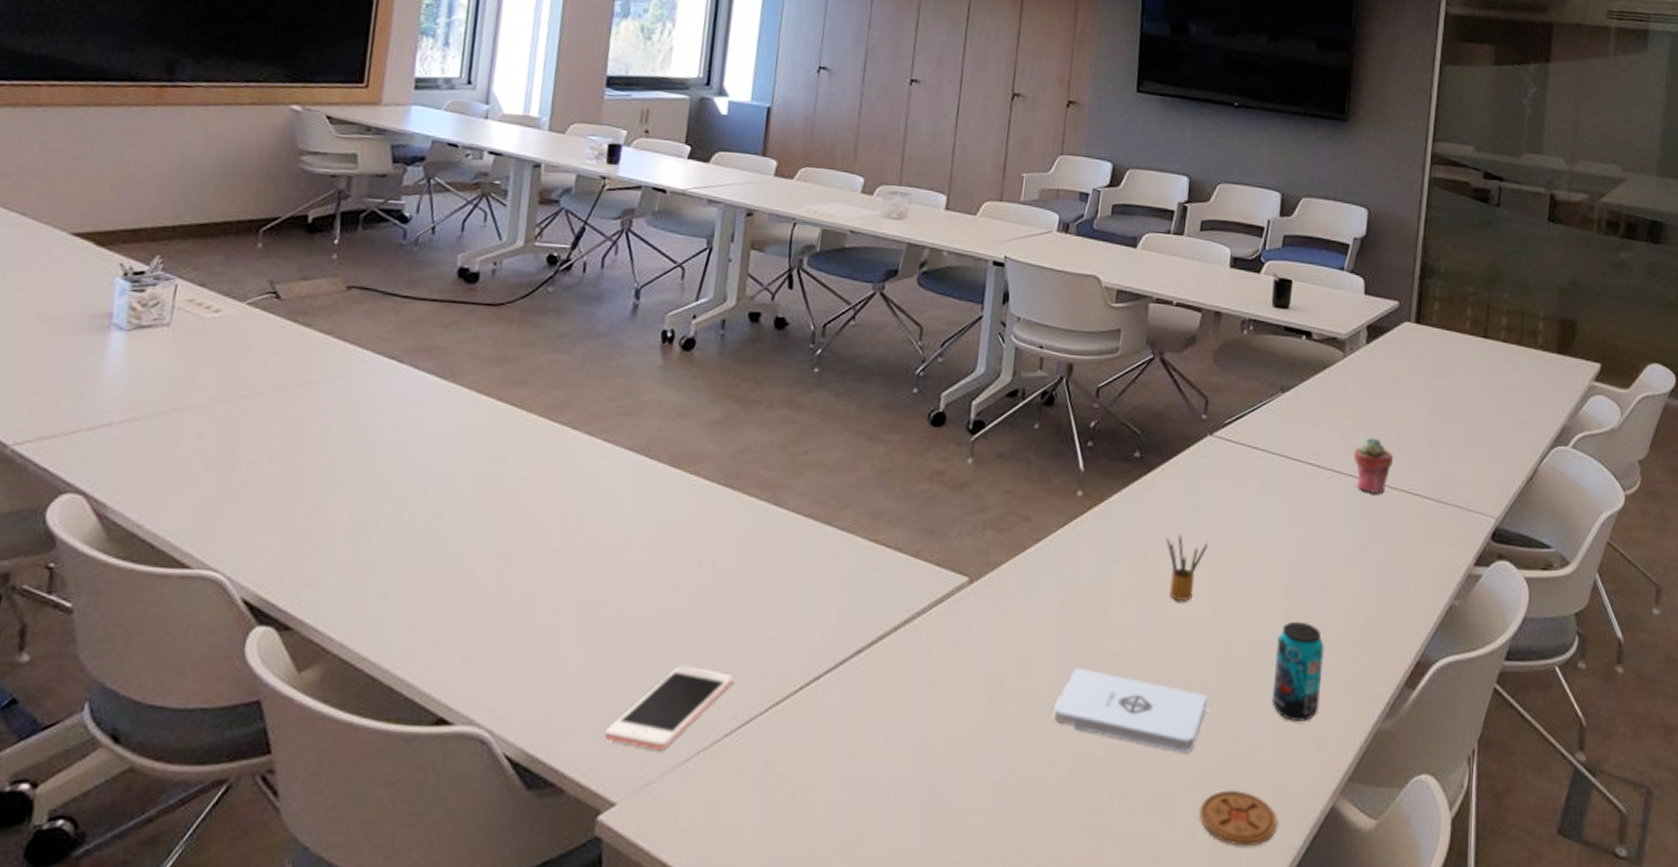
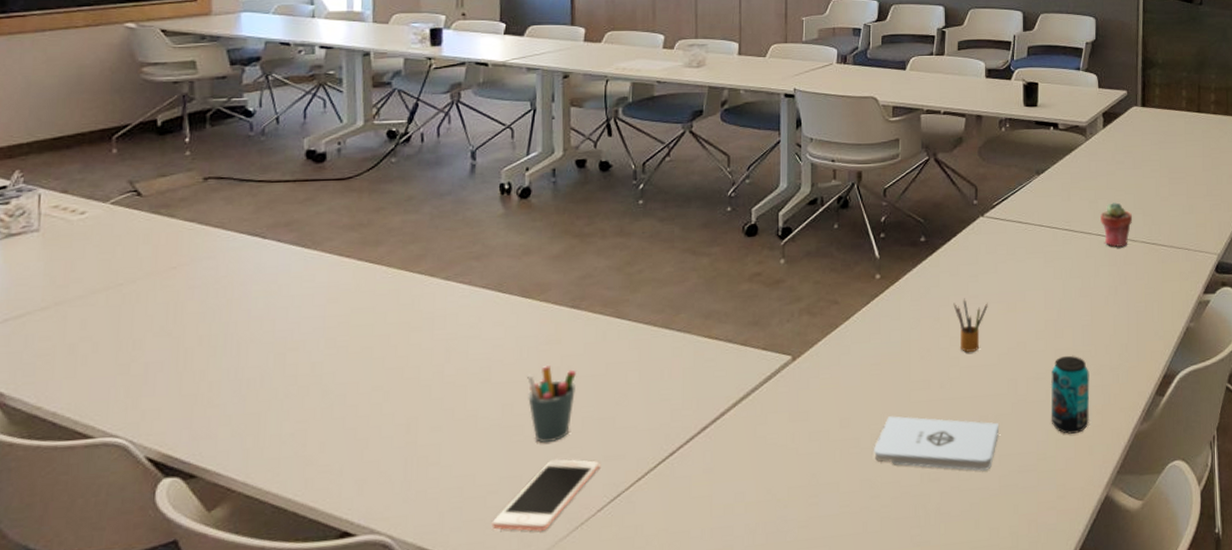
pen holder: none [661,551,720,643] -> present [527,366,576,443]
coaster: present [1199,790,1278,847] -> none [1000,494,1064,537]

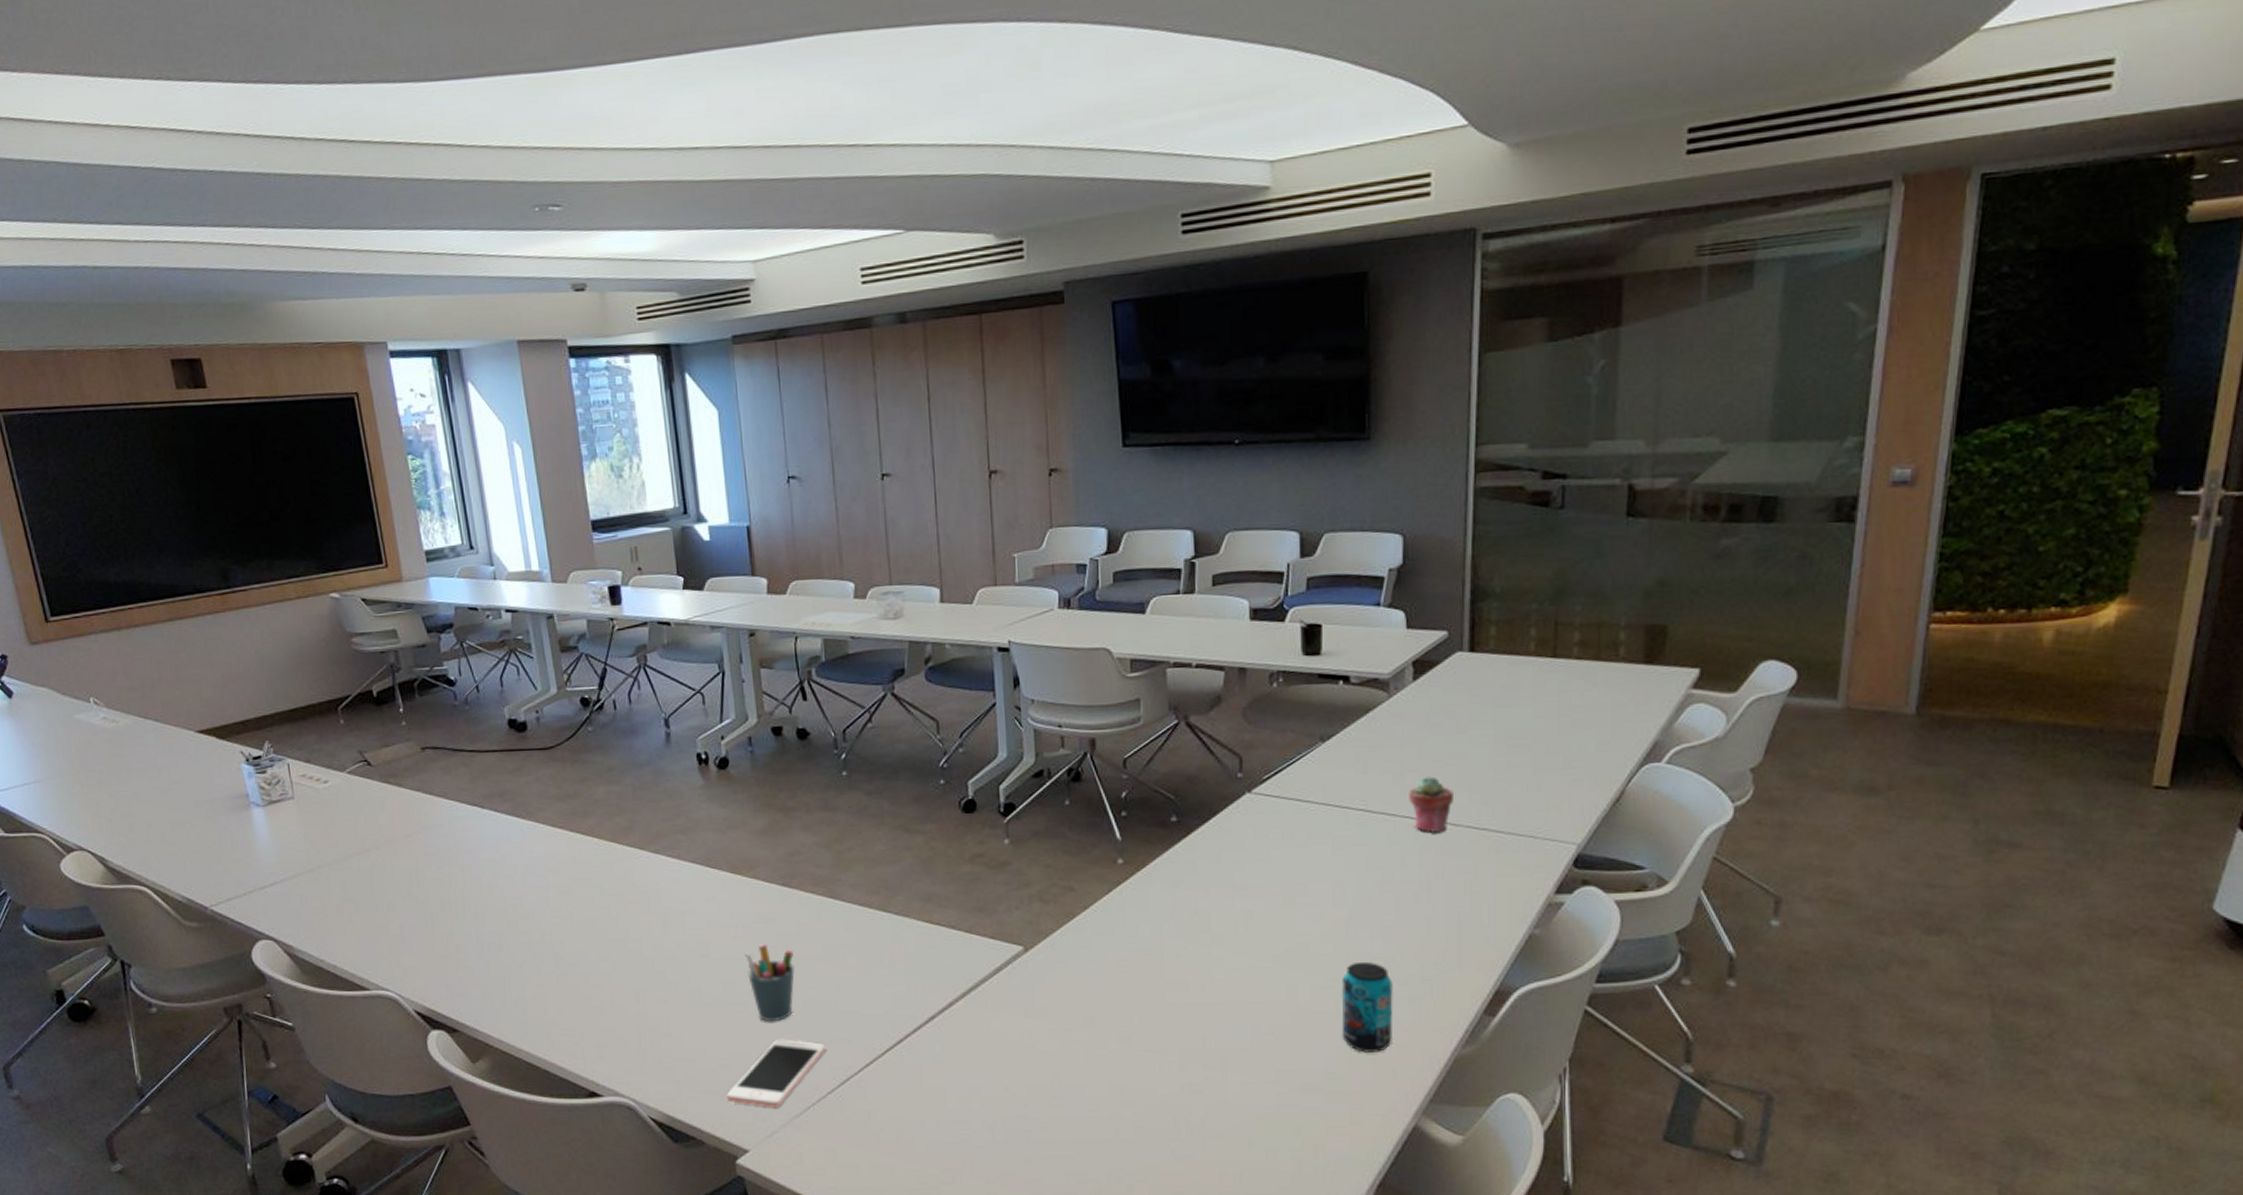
notepad: present [873,416,1000,471] -> none [1122,1018,1276,1086]
pencil box: present [953,298,988,352] -> none [1214,889,1259,952]

